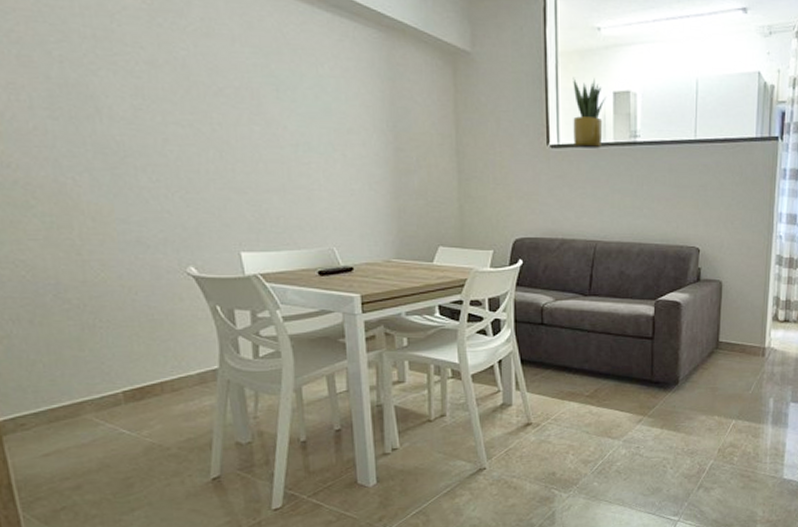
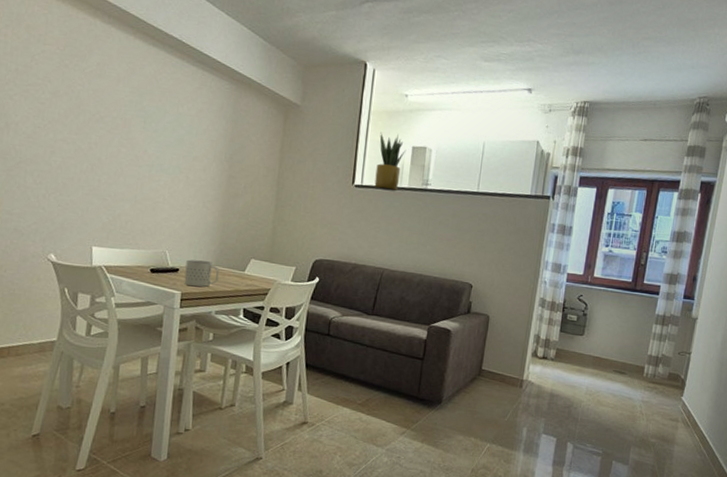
mug: none [360,255,403,287] -> present [184,259,220,288]

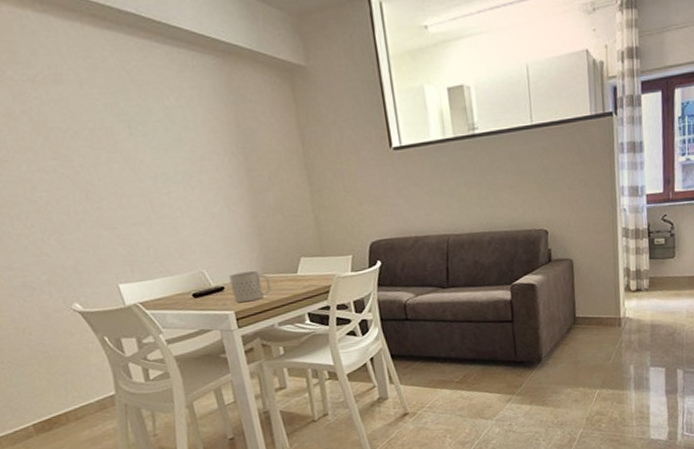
planter: present [374,131,405,192] -> none [406,76,442,147]

